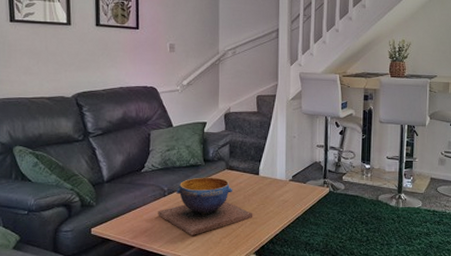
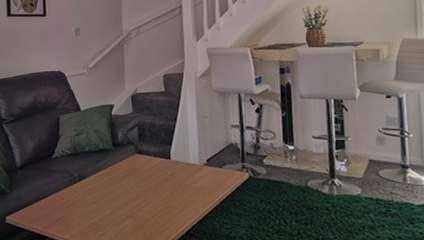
decorative bowl: present [158,177,253,235] -> none [69,162,167,225]

